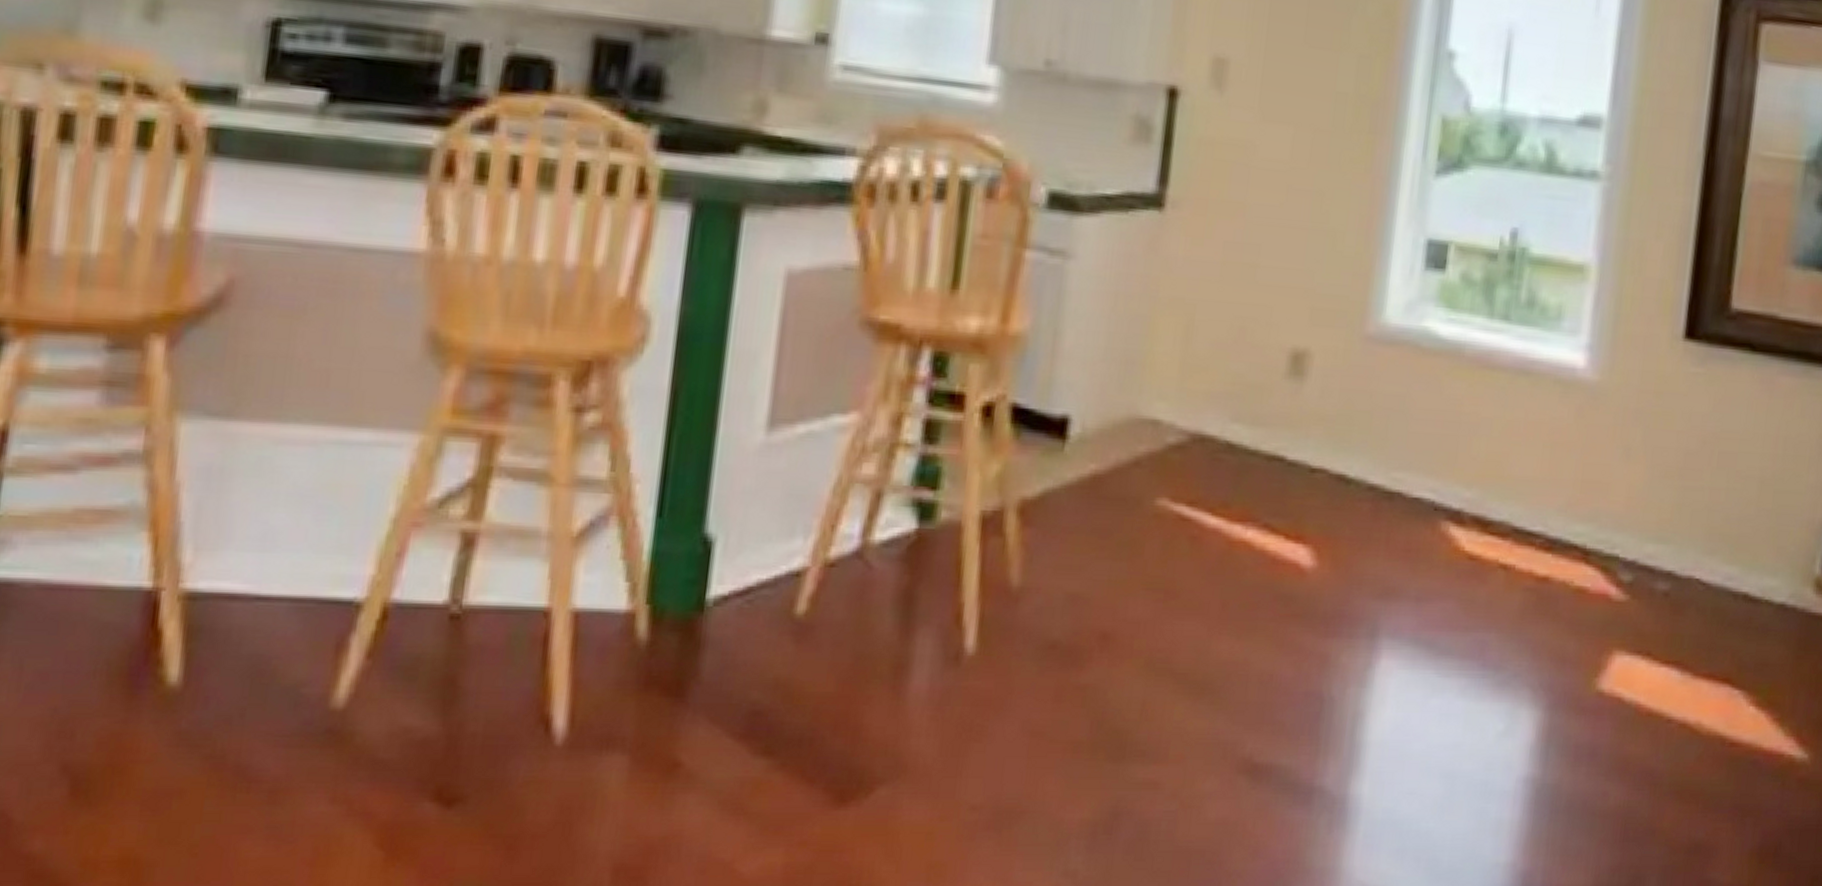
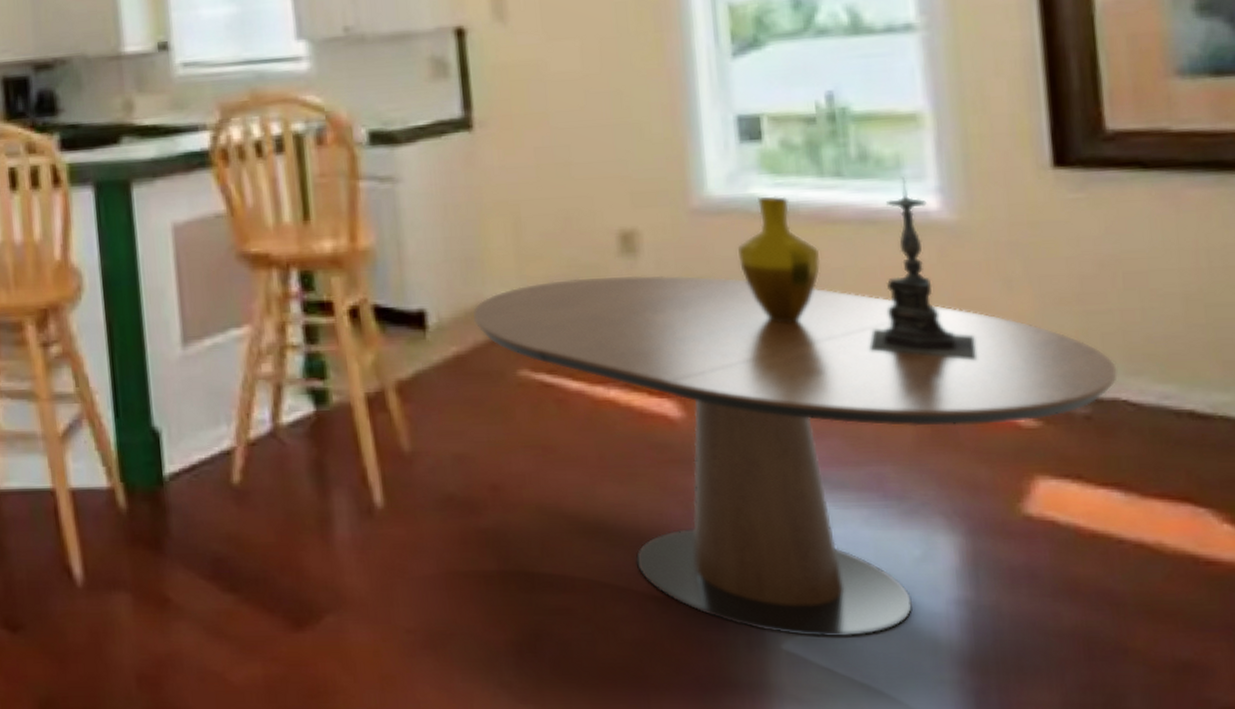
dining table: none [1120,398,1698,817] -> present [472,275,1118,638]
vase: none [1399,332,1475,472] -> present [738,195,821,323]
candle holder: none [1499,329,1590,527] -> present [869,177,976,359]

